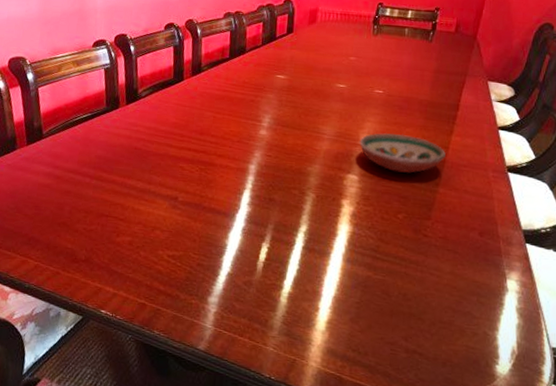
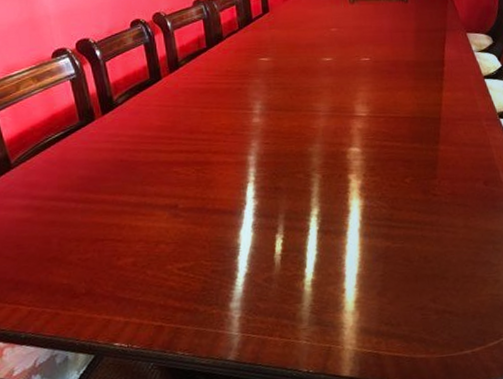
decorative bowl: present [359,133,446,173] -> none [355,98,440,137]

